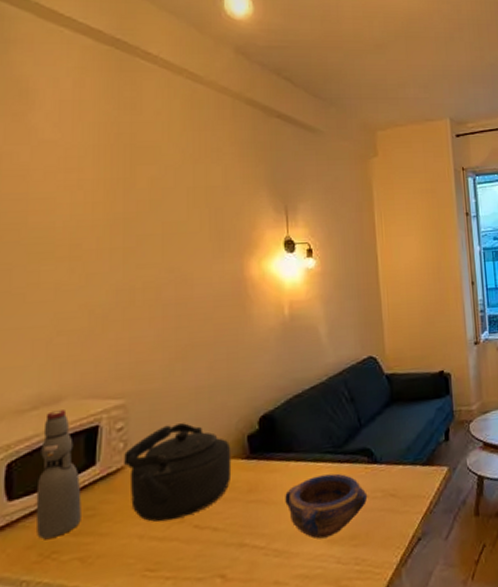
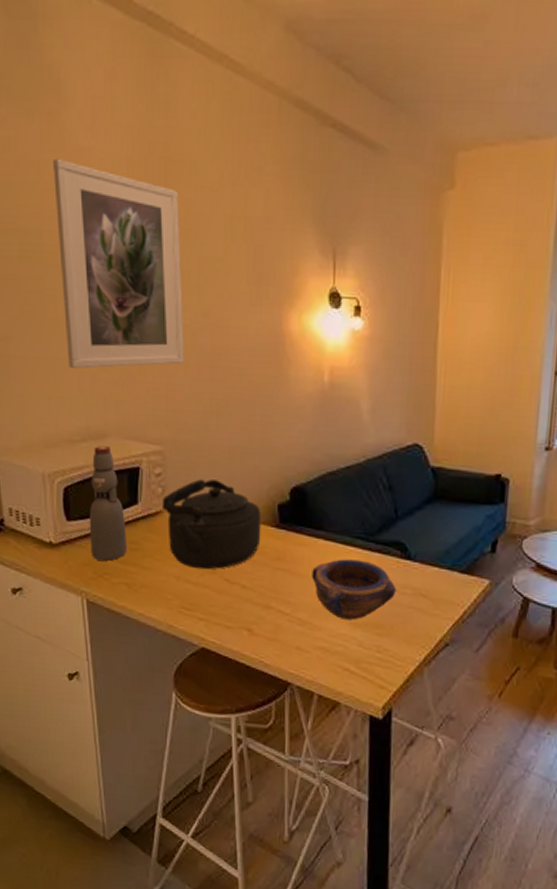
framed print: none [16,150,149,337] -> present [53,158,184,369]

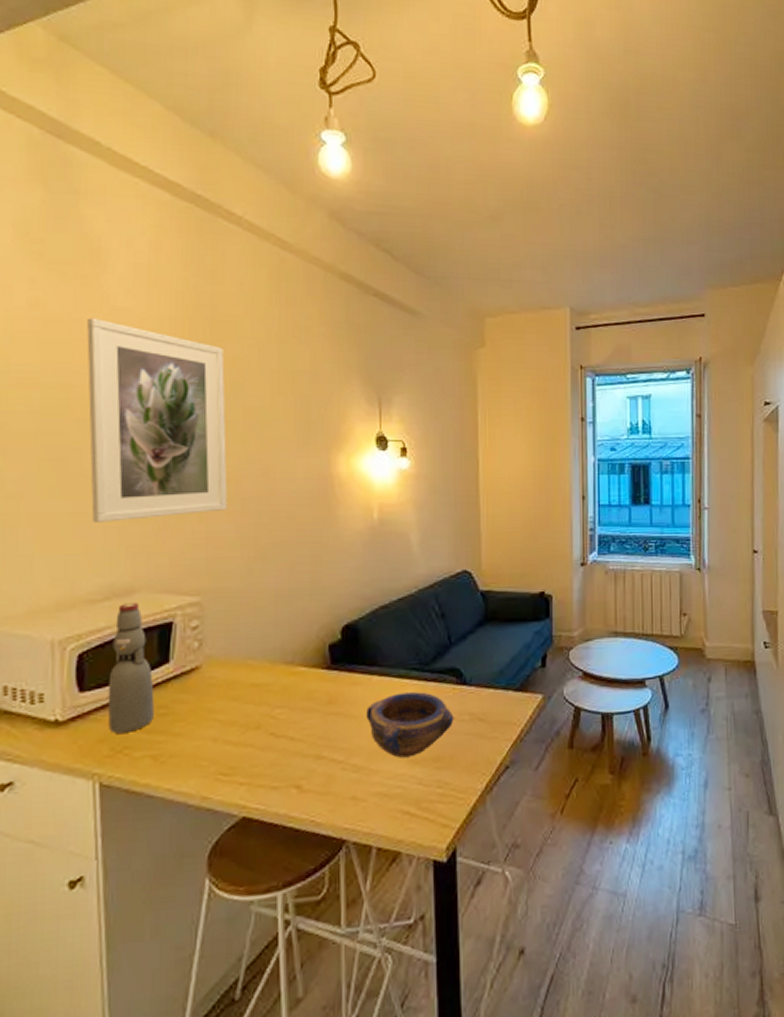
kettle: present [163,479,262,570] -> none [199,626,311,727]

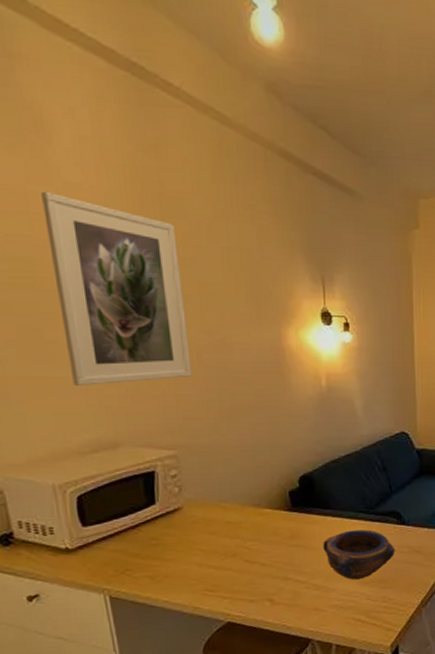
bottle: present [107,603,154,733] -> none [105,455,148,559]

